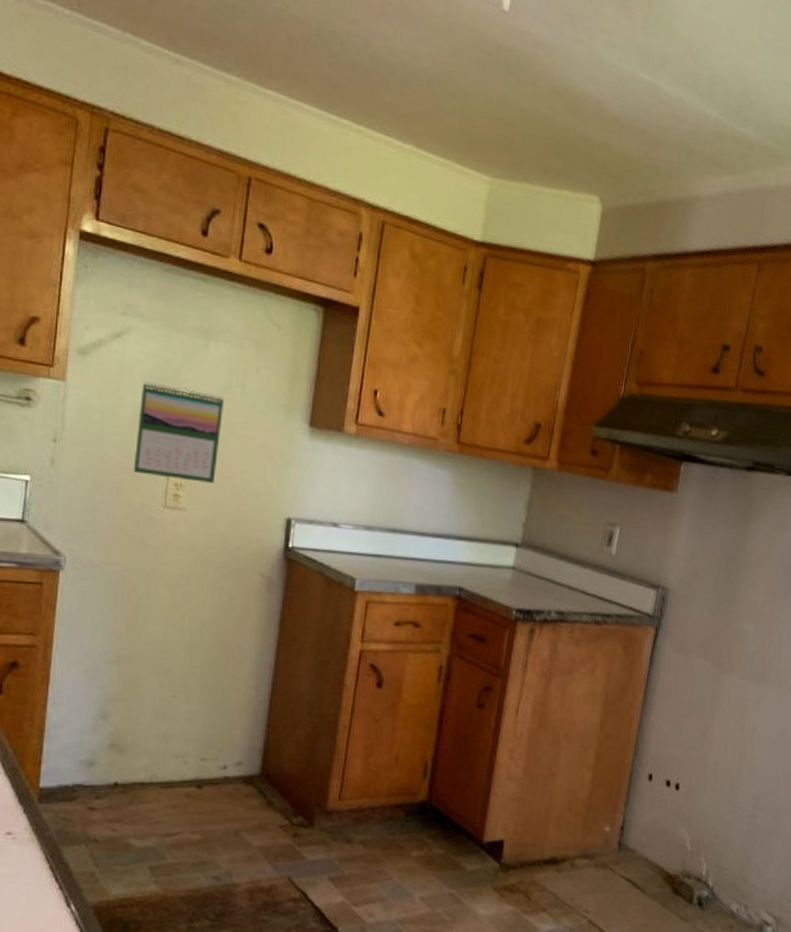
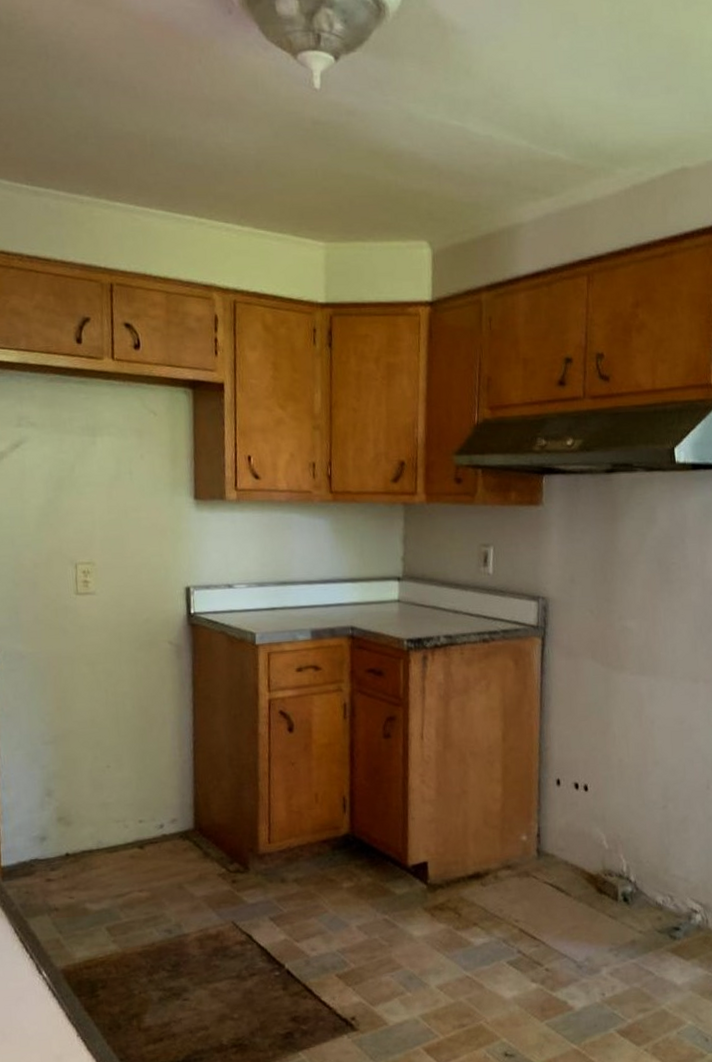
calendar: present [133,382,224,483] -> none [42,482,118,567]

